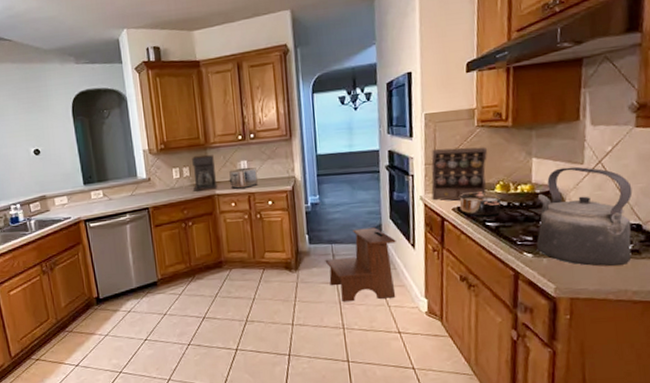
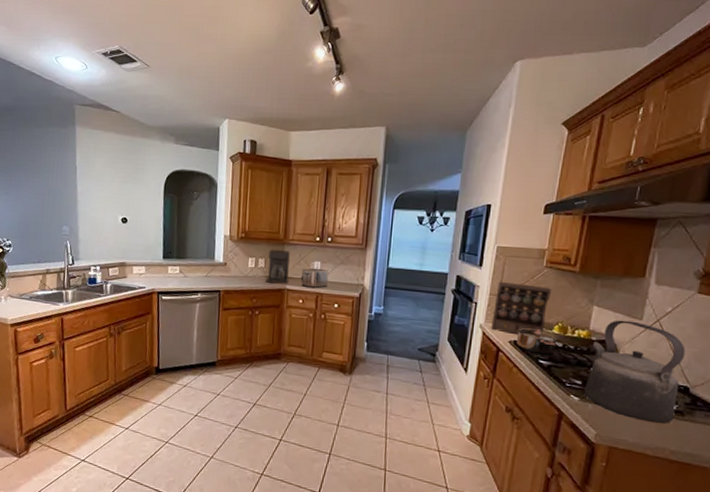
step stool: present [325,227,396,301] -> none [379,344,450,417]

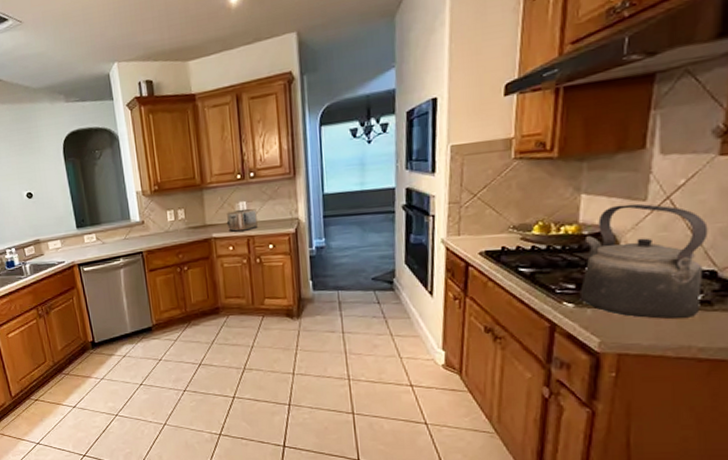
coffee maker: present [266,249,290,284] -> none [187,195,215,235]
spice rack: present [491,281,552,334] -> none [455,182,526,244]
cooking pot: present [516,328,558,355] -> none [488,232,540,262]

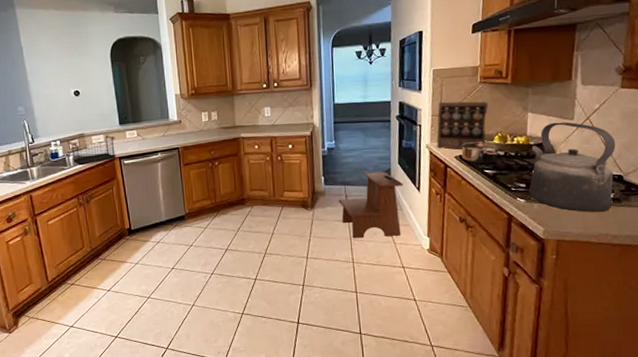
dish rack: none [23,239,74,275] -> present [67,134,116,166]
toaster: present [226,208,258,233] -> none [253,113,280,134]
step stool: none [330,273,411,351] -> present [338,172,403,238]
spice rack: none [455,182,526,244] -> present [436,101,489,150]
cooking pot: none [488,232,540,262] -> present [461,140,499,165]

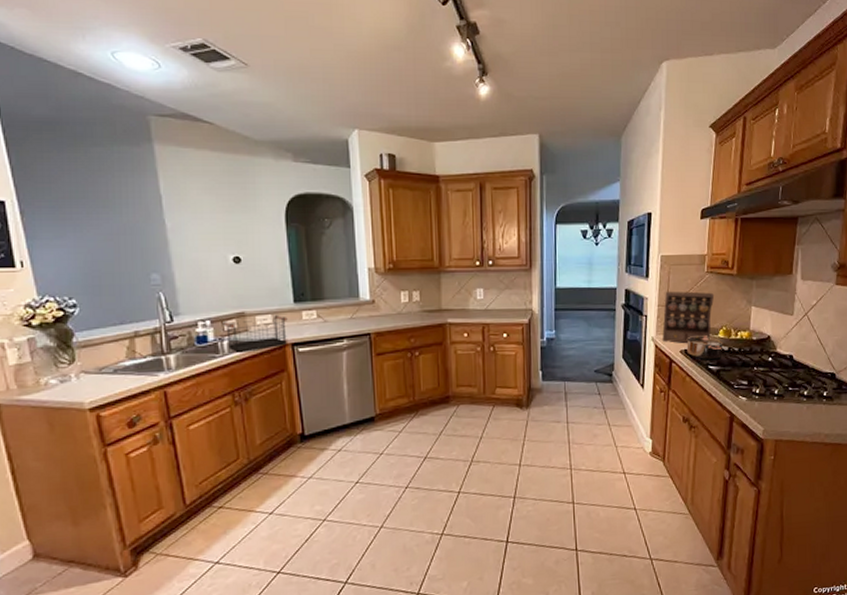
step stool: present [338,172,403,238] -> none [557,366,627,441]
kettle: present [528,122,616,213] -> none [750,317,830,412]

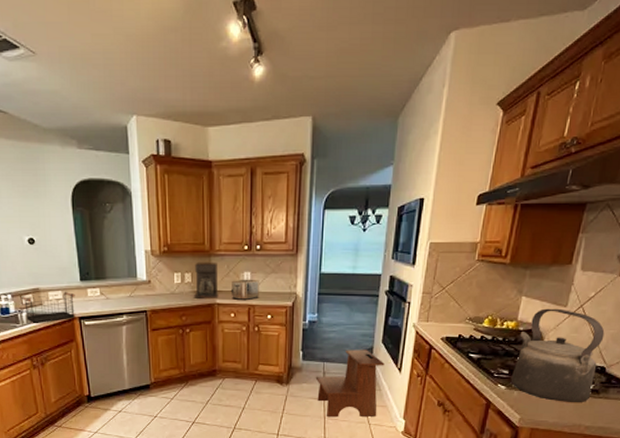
coffee maker: none [423,278,450,318] -> present [194,262,219,298]
toaster: none [462,296,494,320] -> present [230,279,260,301]
step stool: none [557,366,627,441] -> present [315,350,385,417]
spice rack: present [662,291,715,343] -> none [424,278,483,330]
cooking pot: present [686,334,723,360] -> none [448,323,488,348]
kettle: none [750,317,830,412] -> present [510,308,605,403]

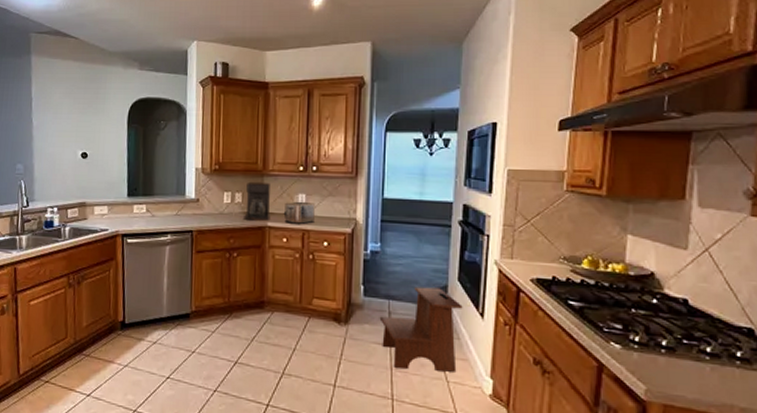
dish rack: present [20,291,75,324] -> none [66,206,121,240]
kettle: present [510,308,605,403] -> none [626,250,745,375]

